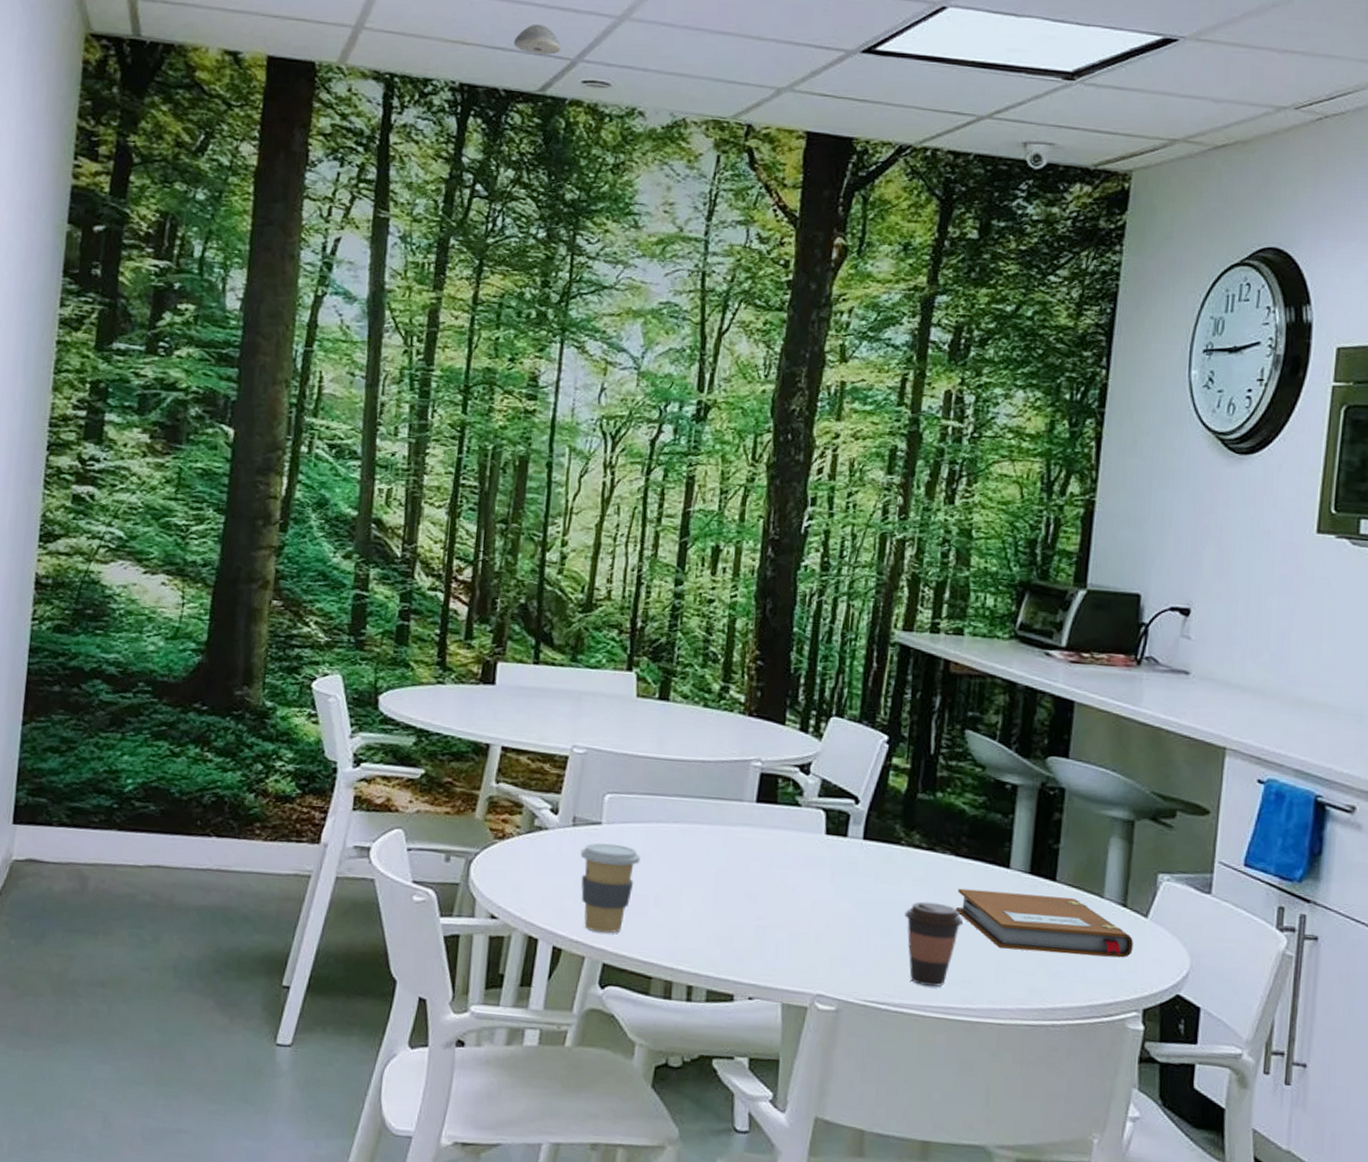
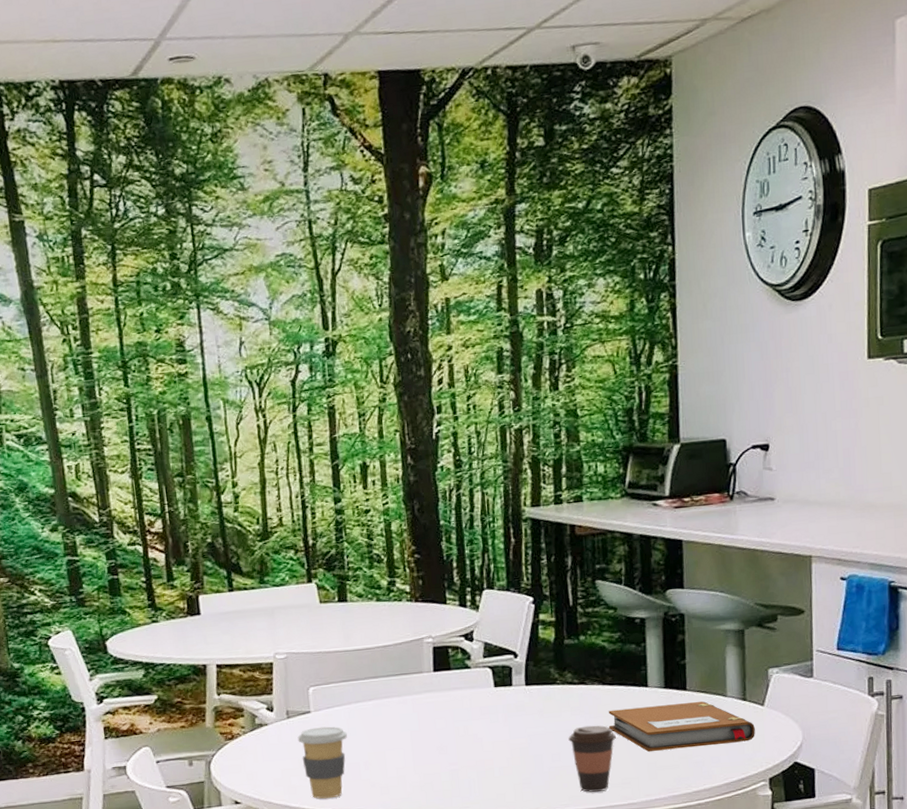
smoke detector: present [513,25,562,55] -> none [99,10,144,41]

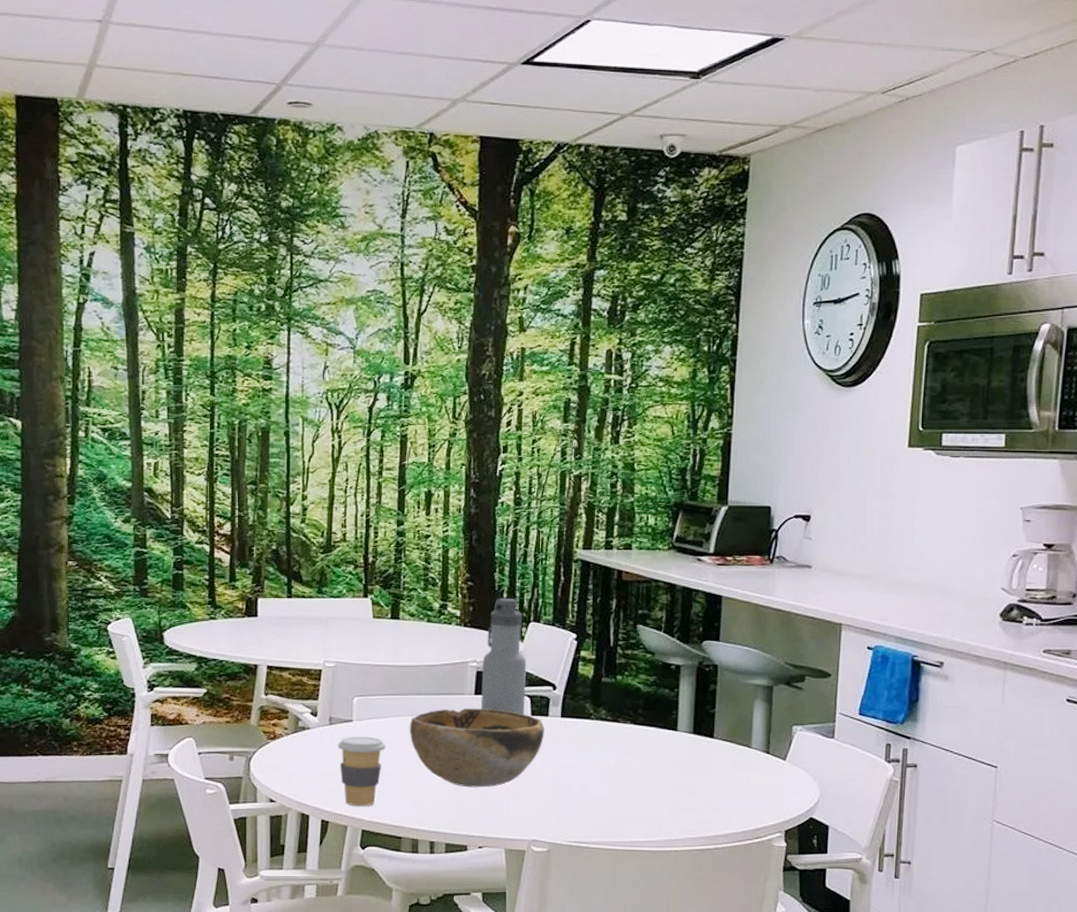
decorative bowl: none [369,684,510,768] -> present [409,708,545,788]
water bottle: none [438,567,487,687] -> present [480,598,527,715]
coffee cup: present [568,725,617,792] -> none [597,762,644,826]
notebook: present [608,701,755,752] -> none [637,749,775,793]

